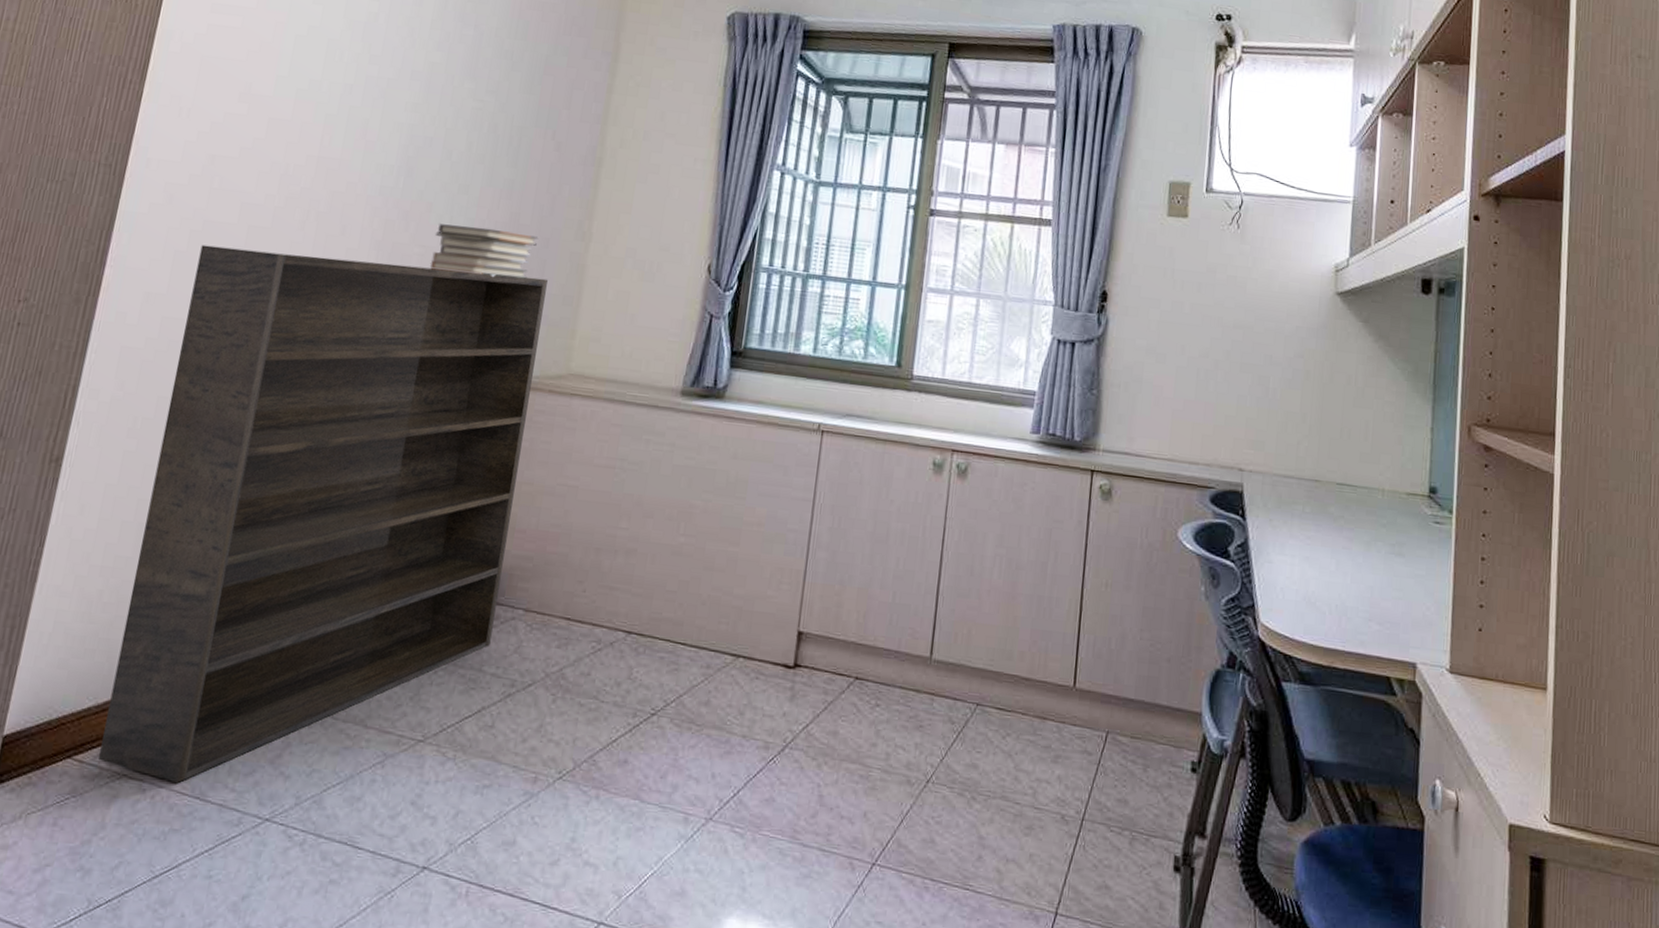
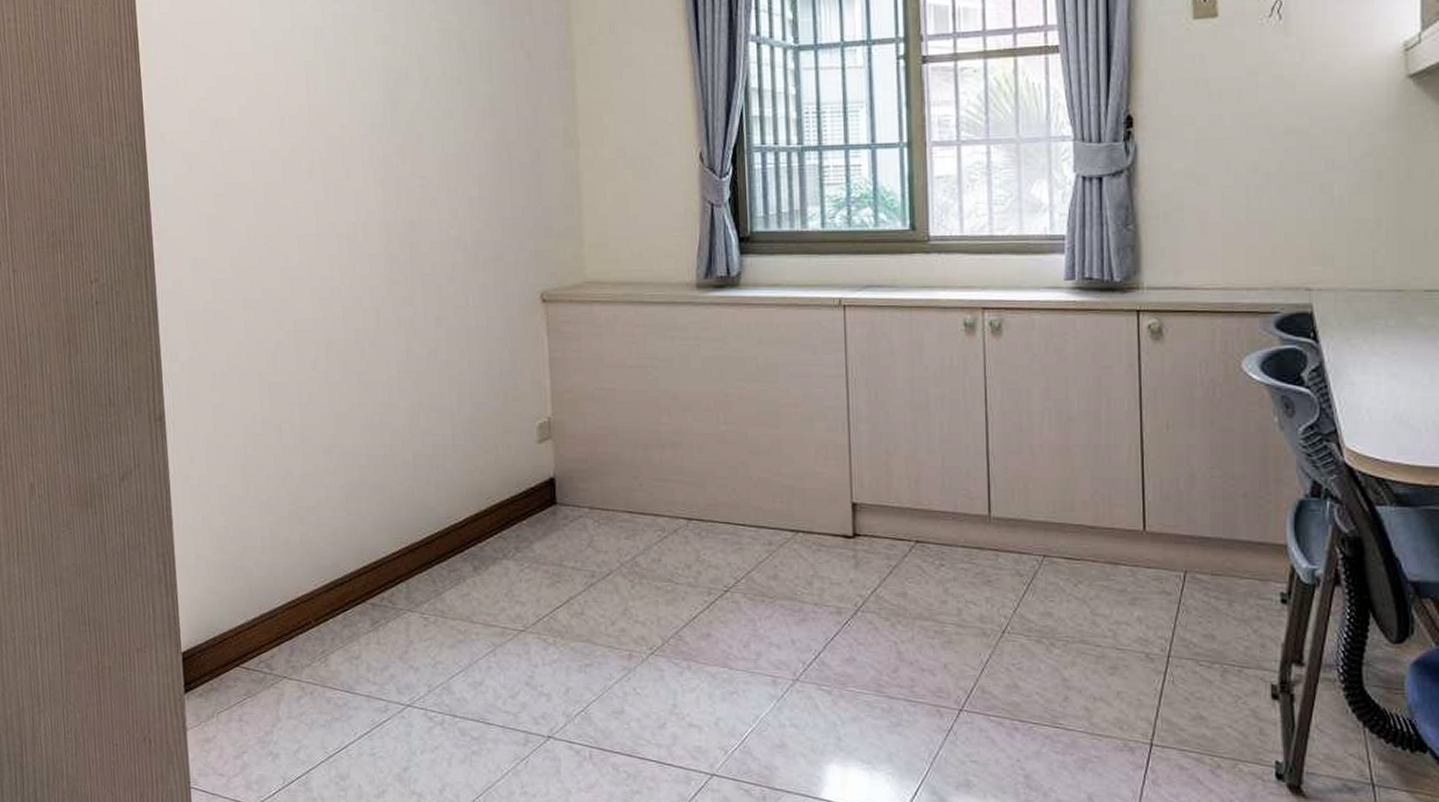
bookshelf: present [98,244,548,783] -> none [228,191,565,680]
book stack: present [429,224,539,278] -> none [431,149,529,198]

